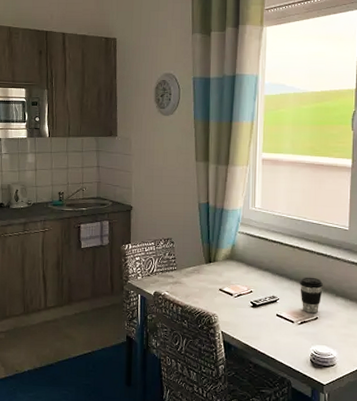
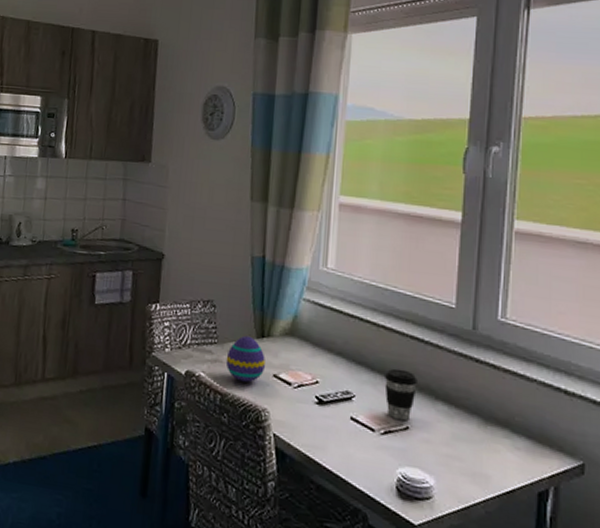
decorative egg: none [183,262,213,296] -> present [225,335,265,383]

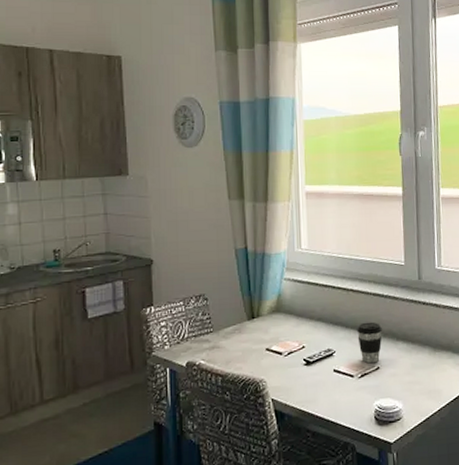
decorative egg: present [225,335,265,383] -> none [222,319,258,361]

